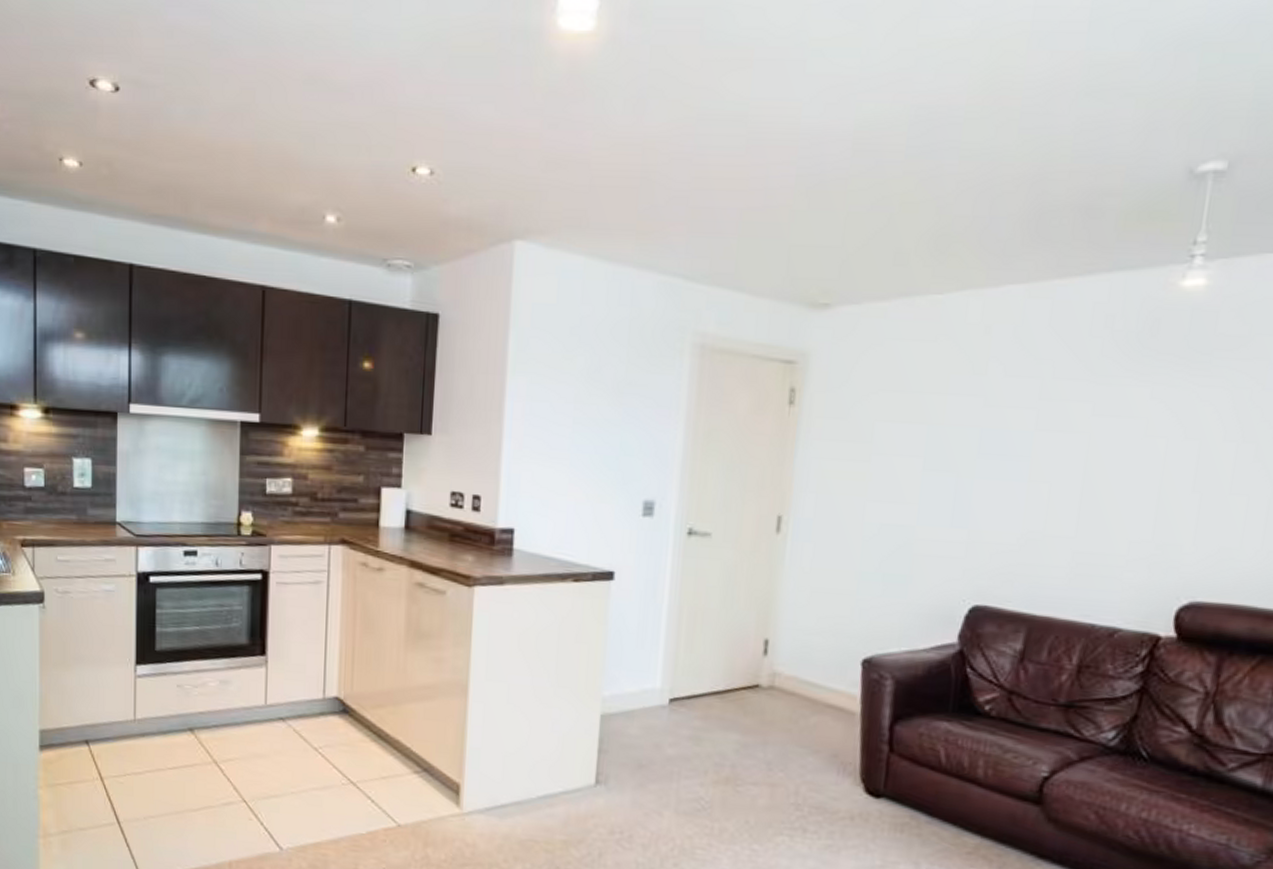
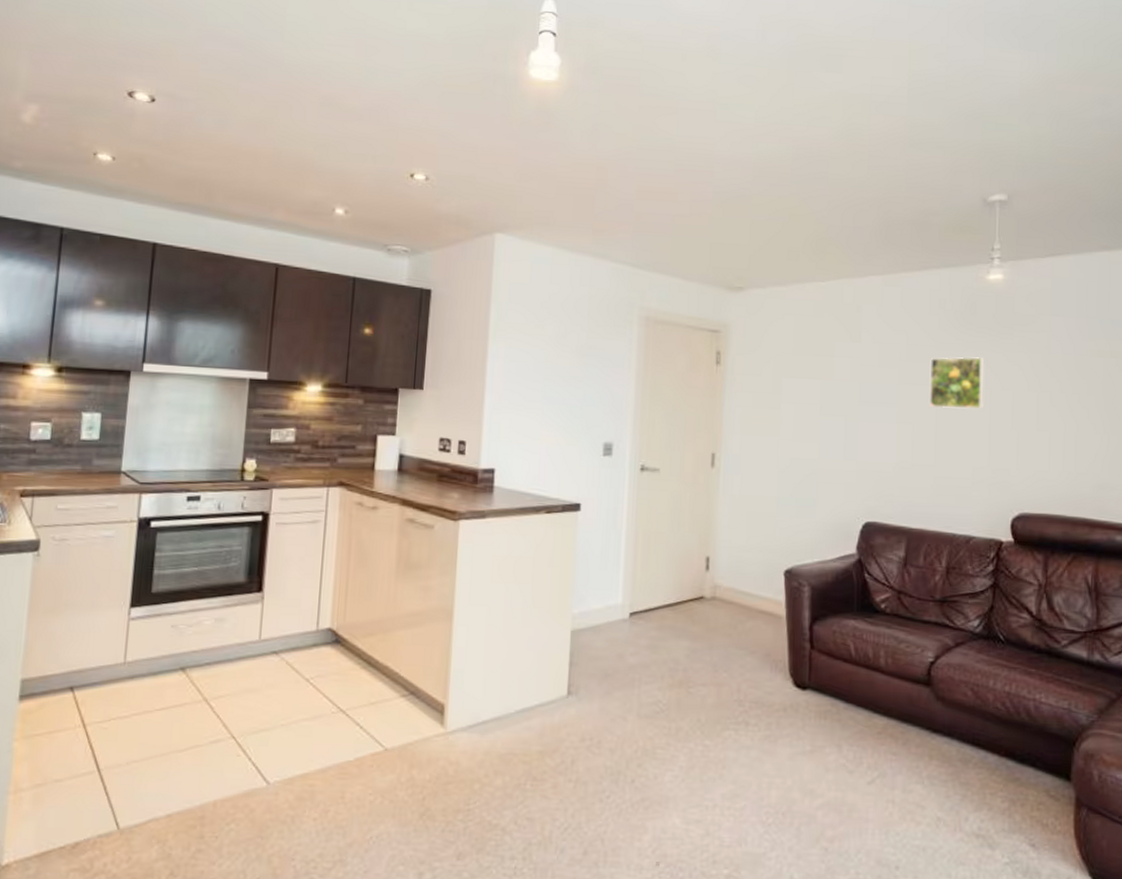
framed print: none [1076,394,1162,465] -> present [929,357,984,409]

